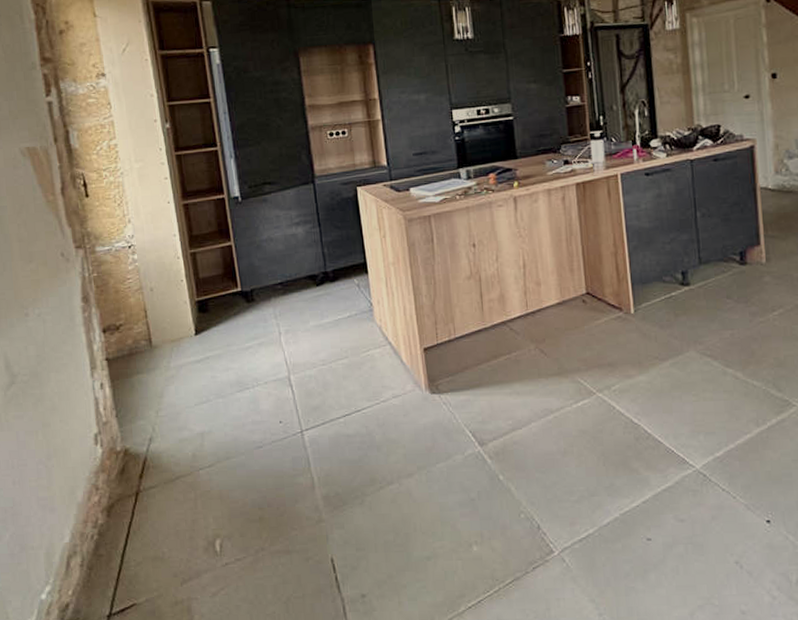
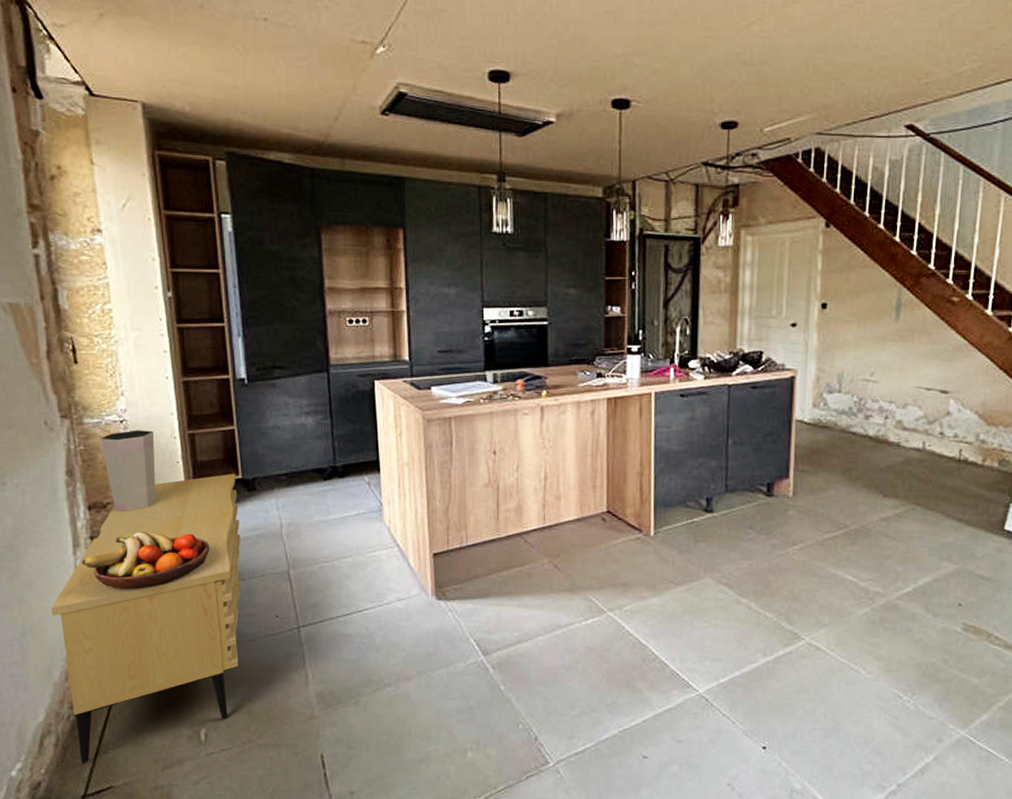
sideboard: none [72,286,247,583] -> present [51,473,241,764]
fruit bowl: none [99,348,215,406] -> present [82,531,210,589]
vase: none [111,253,164,332] -> present [100,430,156,512]

